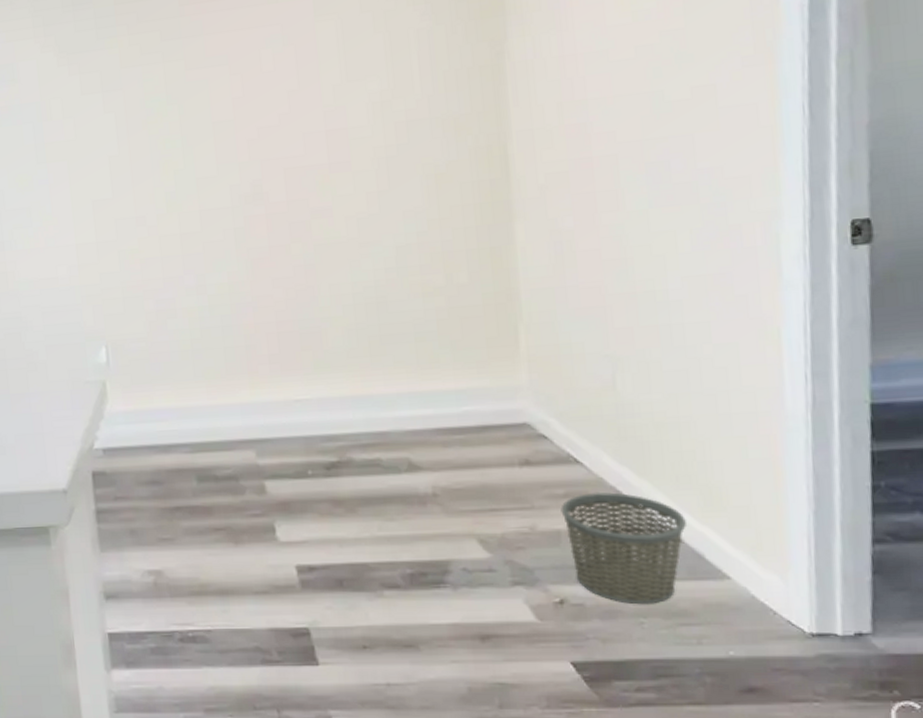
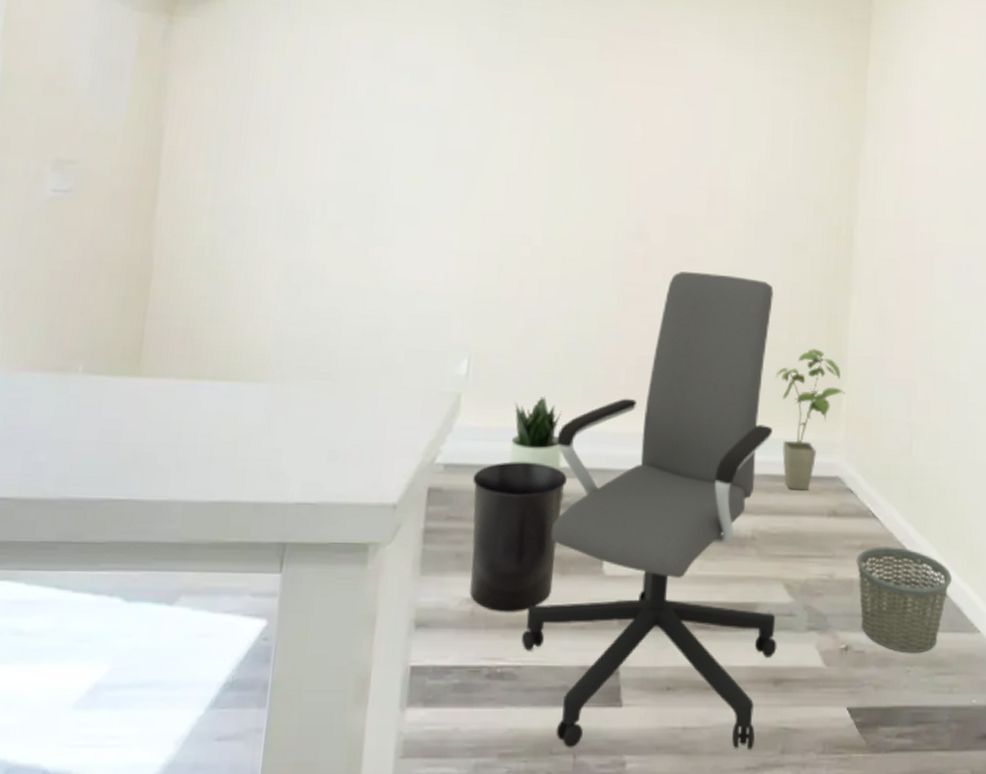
waste bin: none [132,439,228,581] -> present [469,461,567,611]
planter: none [158,373,224,465] -> present [508,396,565,492]
office chair: none [206,221,479,704] -> present [522,272,777,749]
house plant: none [435,286,523,442] -> present [775,348,846,490]

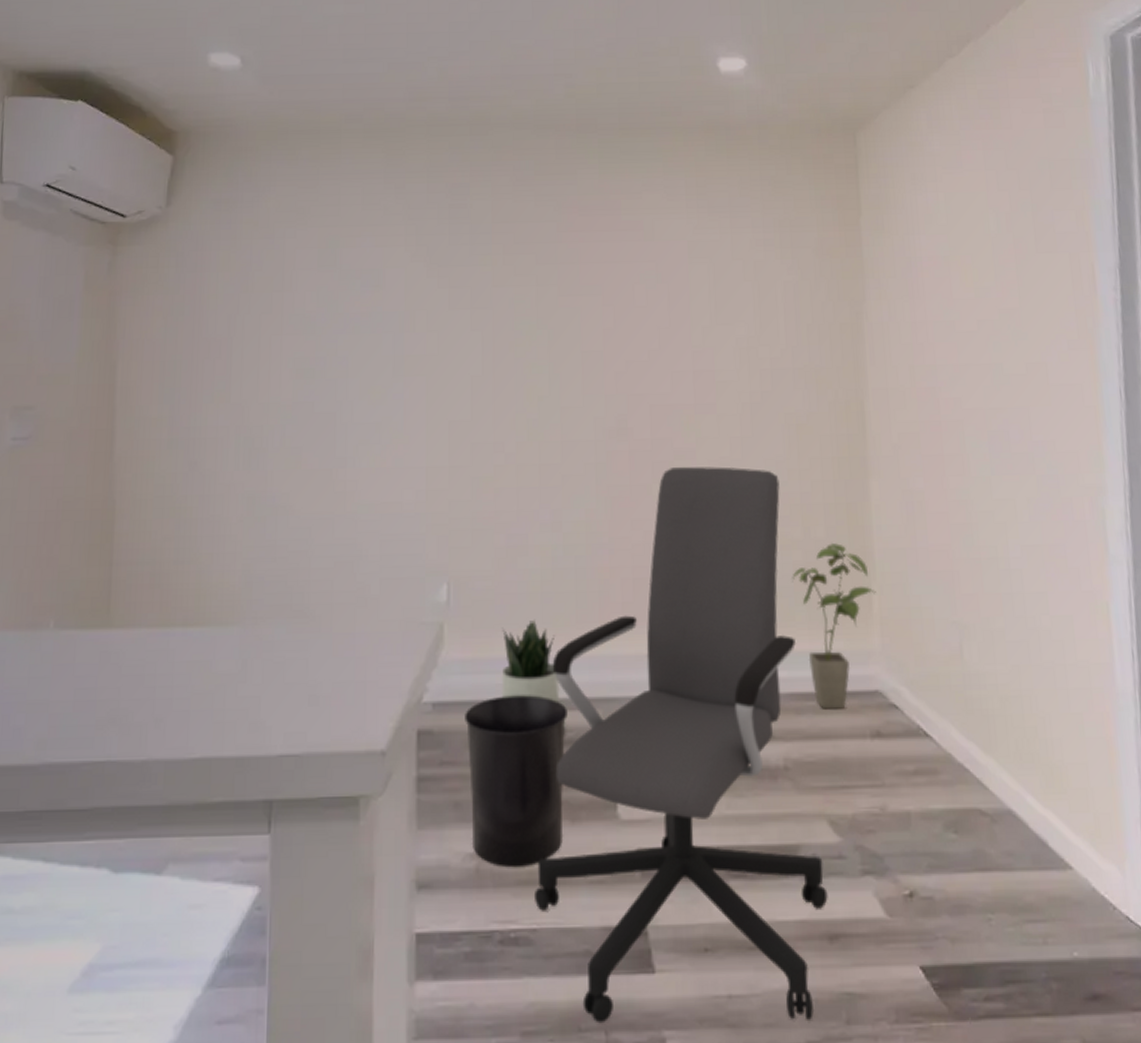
basket: present [856,545,953,652] -> none [911,769,1032,897]

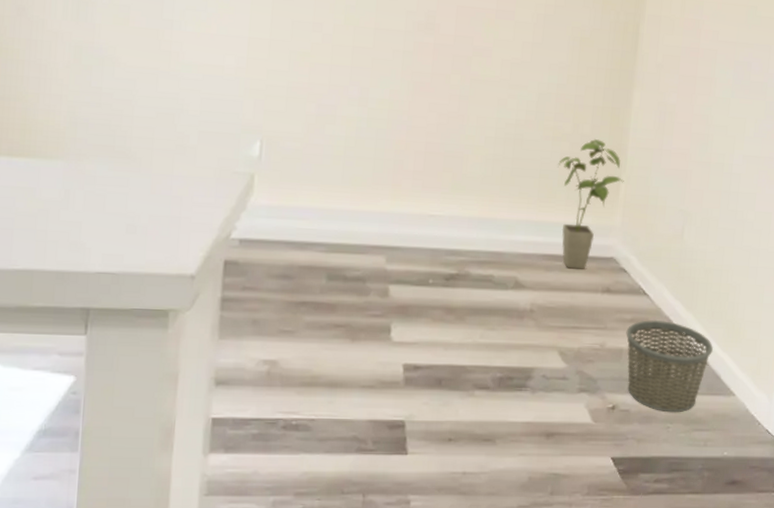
waste bin: present [465,695,568,866] -> none [265,238,357,372]
planter: present [501,619,566,727] -> none [301,178,355,267]
office chair: present [535,466,828,1024] -> none [315,62,560,491]
basket: none [911,769,1032,897] -> present [626,319,714,412]

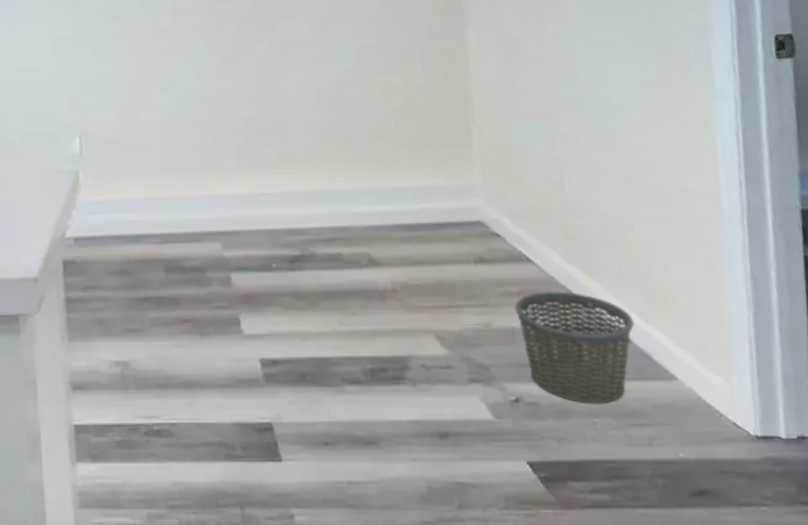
house plant: present [558,138,624,269] -> none [393,88,476,239]

